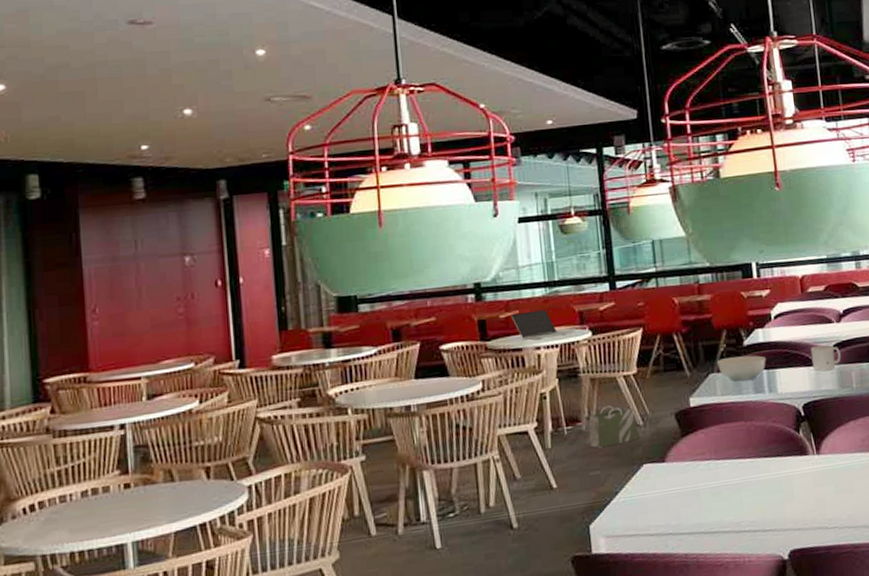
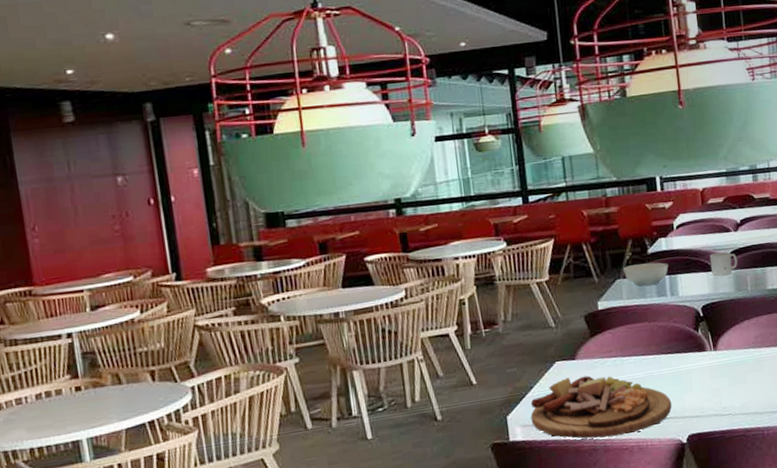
laptop: present [511,309,575,340] -> none [430,223,490,251]
grocery bag: present [588,405,641,448] -> none [505,309,553,348]
food platter: none [615,480,772,554] -> present [530,375,672,440]

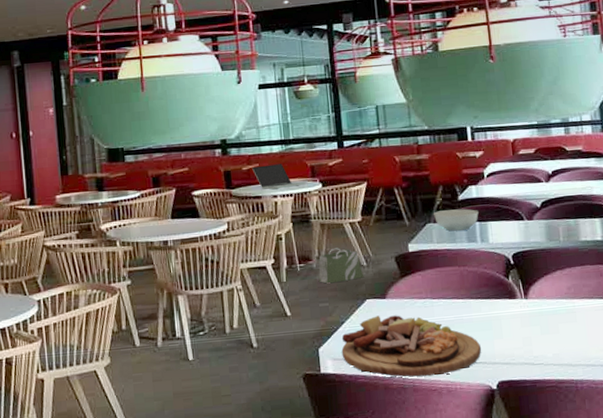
laptop: none [430,223,490,251] -> present [252,164,307,190]
grocery bag: none [505,309,553,348] -> present [318,248,364,284]
mug: present [709,252,738,277] -> none [520,201,549,226]

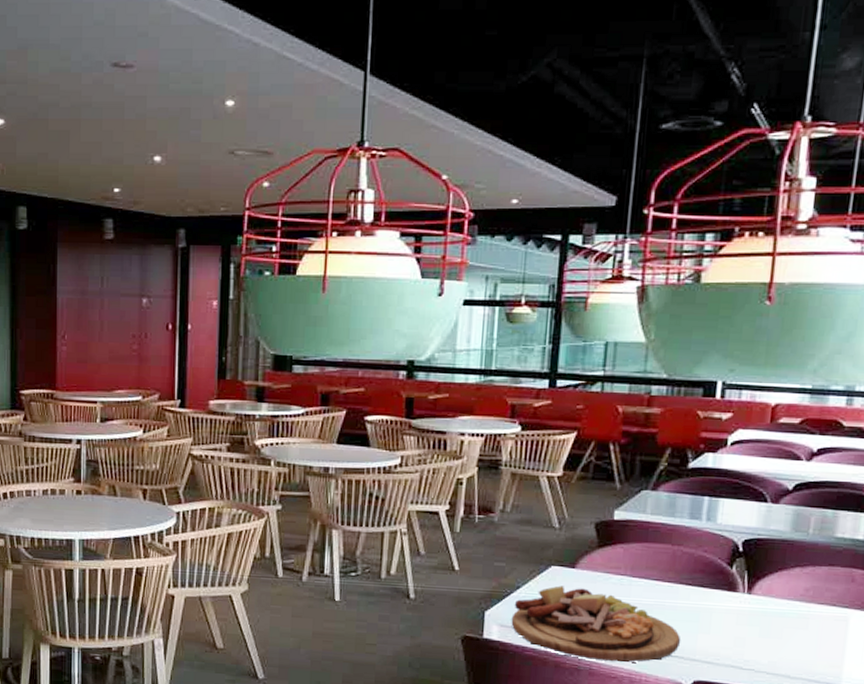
laptop: present [252,164,307,190] -> none [440,396,503,426]
grocery bag: present [318,248,364,284] -> none [497,502,554,542]
bowl: present [433,208,479,232] -> none [652,477,711,504]

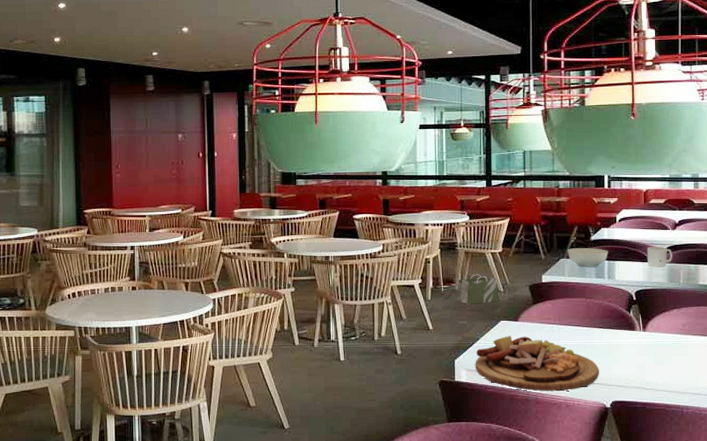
grocery bag: none [497,502,554,542] -> present [459,274,500,304]
bowl: none [652,477,711,504] -> present [567,248,608,267]
mug: none [764,481,803,511] -> present [647,246,672,267]

